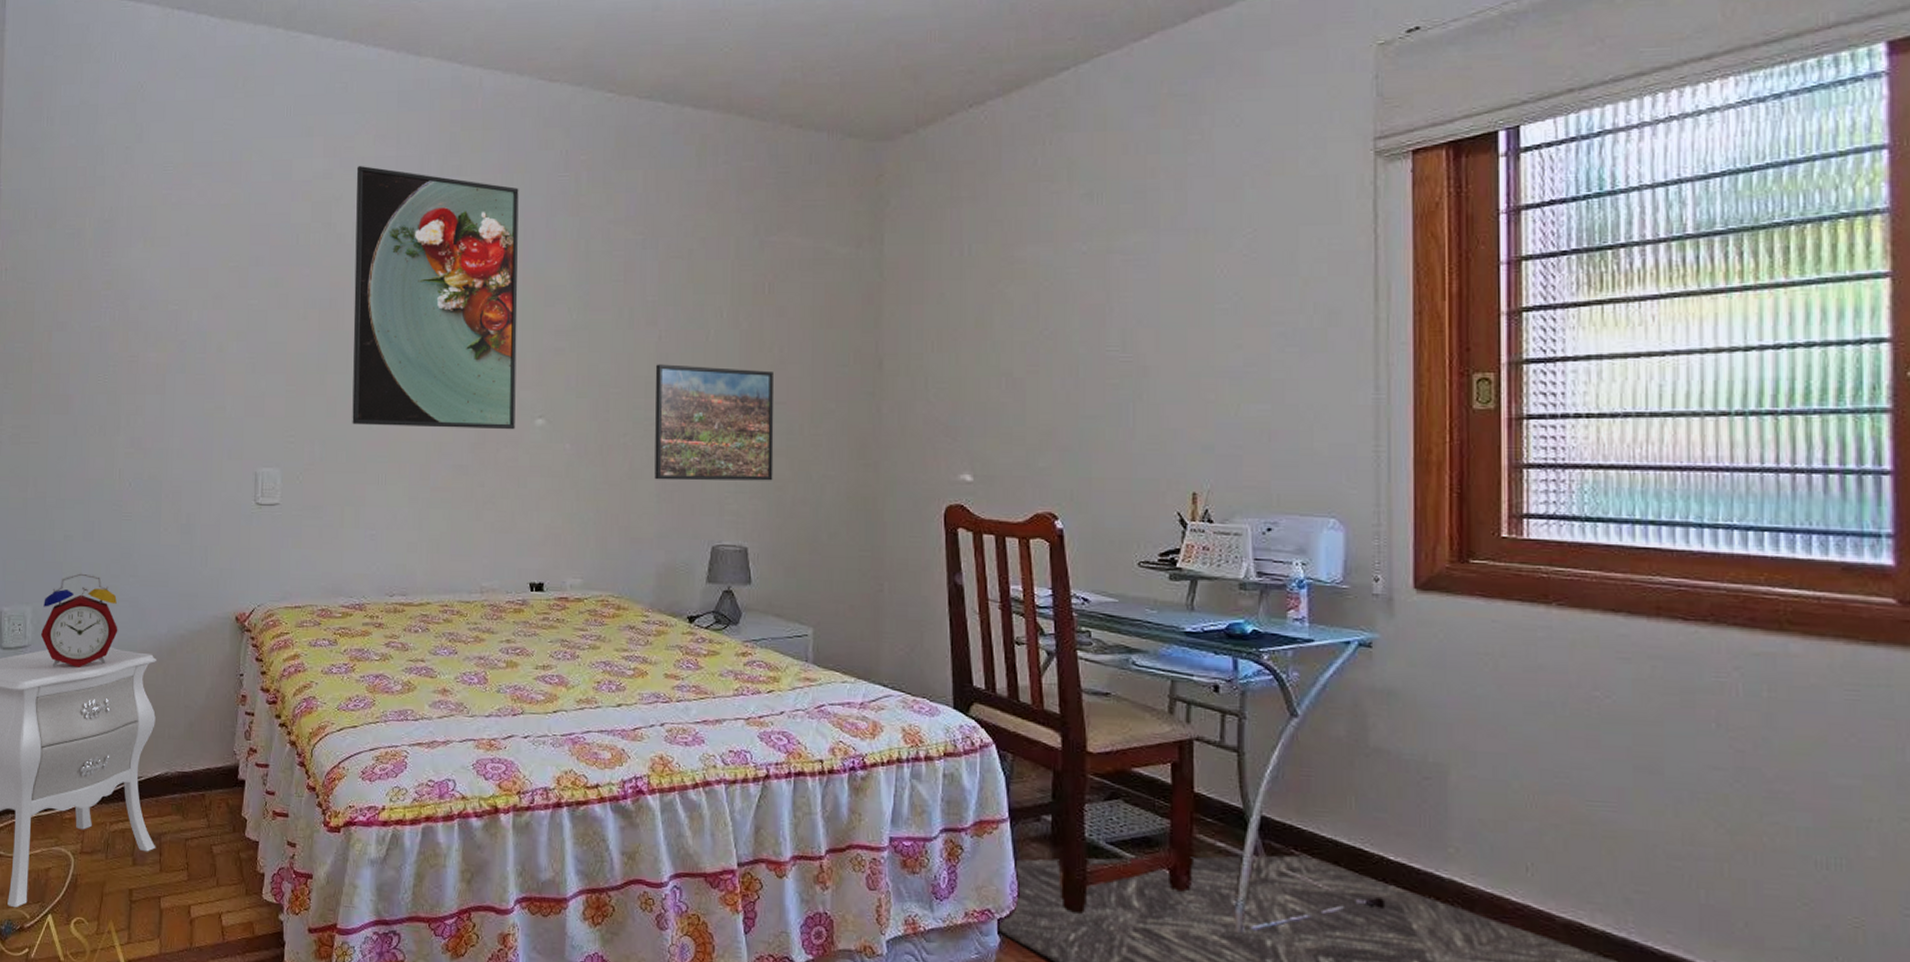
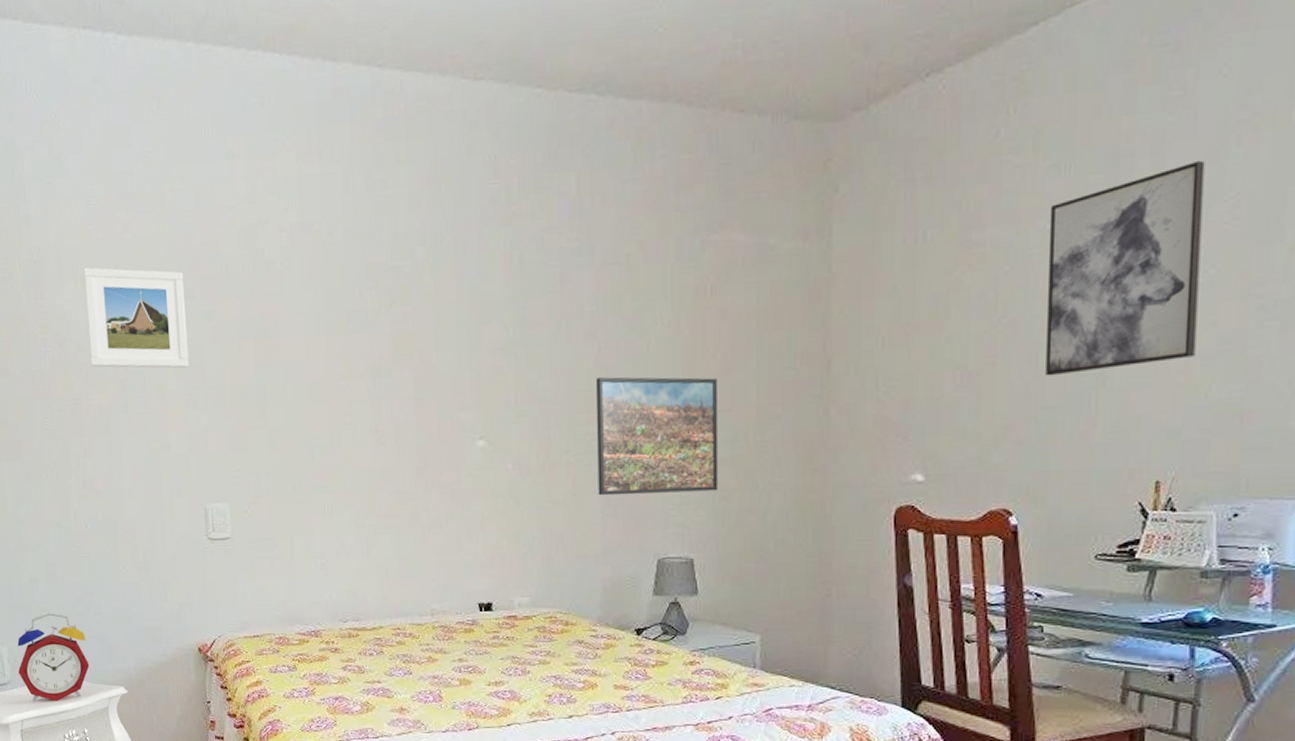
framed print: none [152,229,254,332] -> present [83,267,189,369]
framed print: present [352,166,519,430] -> none [280,186,456,456]
wall art: none [1084,198,1224,387] -> present [1046,160,1205,376]

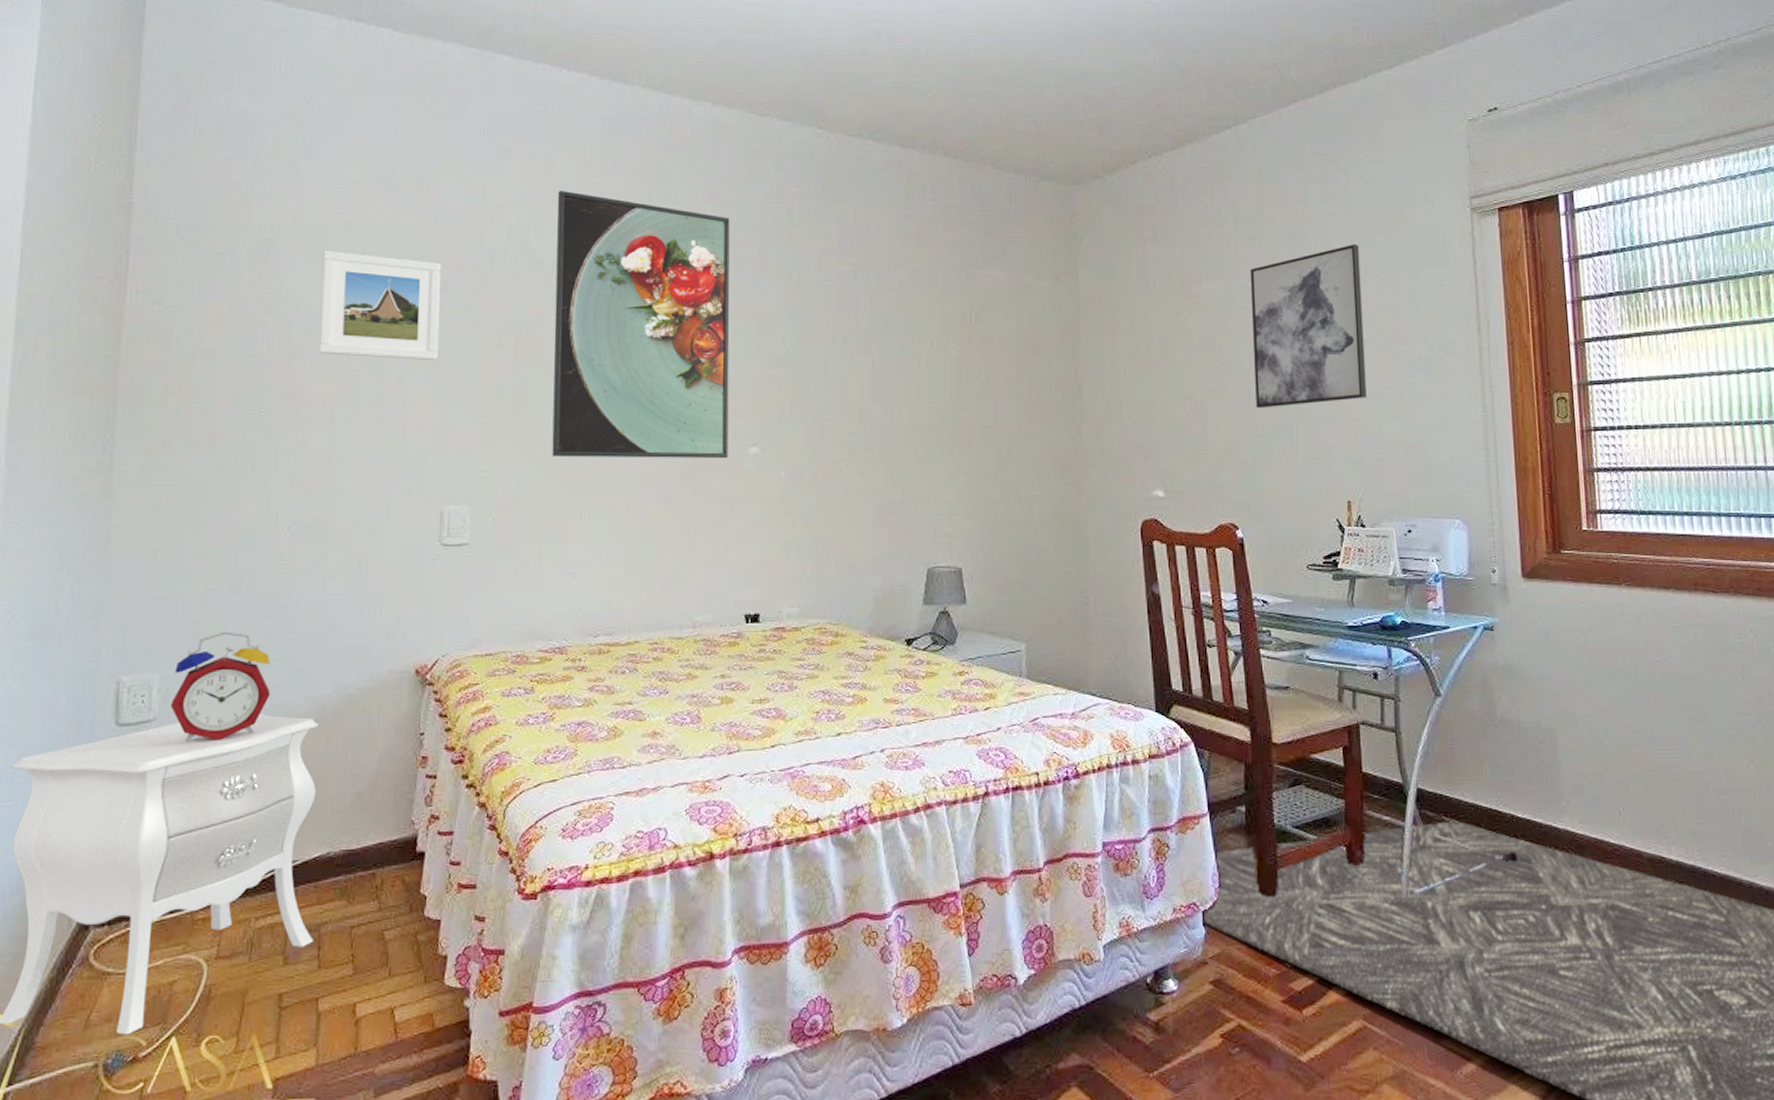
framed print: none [280,186,456,456] -> present [552,191,730,459]
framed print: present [595,377,718,496] -> none [869,391,984,505]

